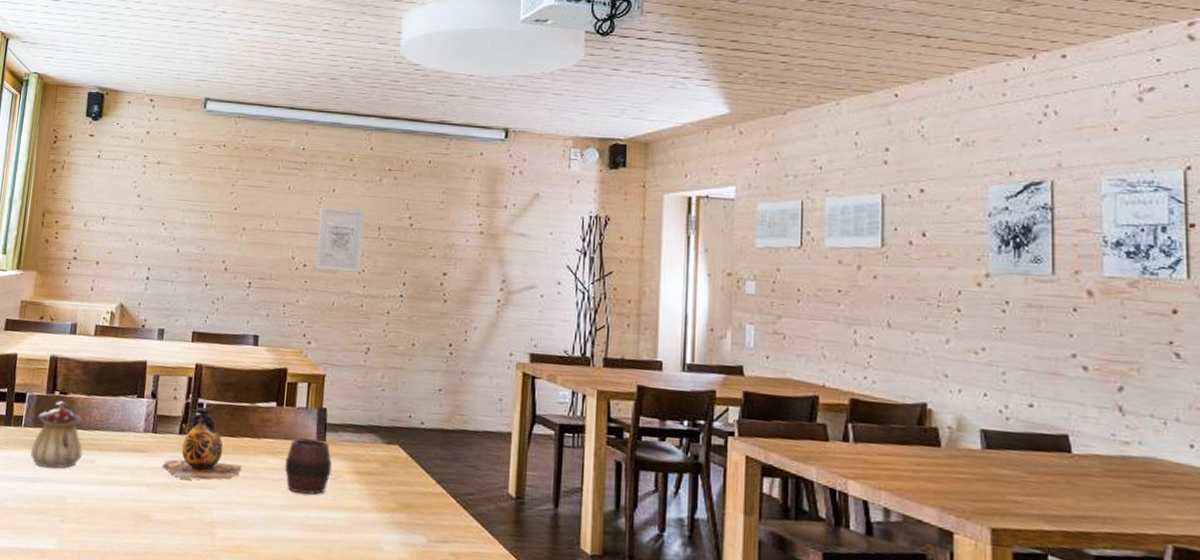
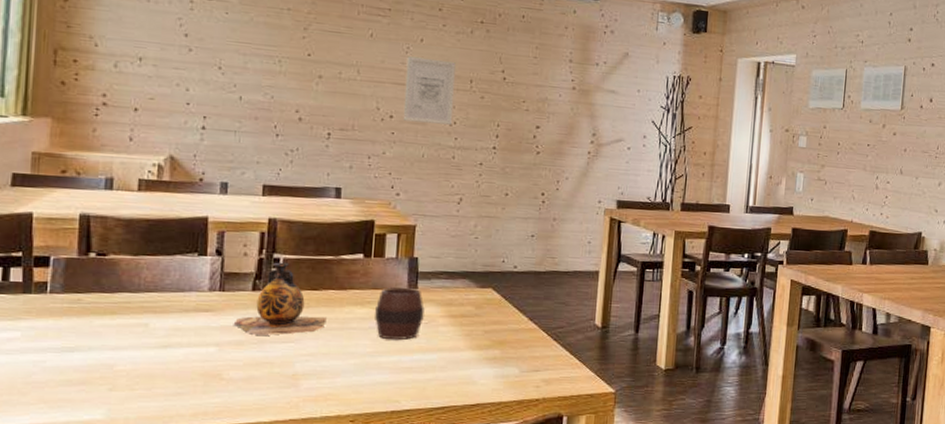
teapot: present [31,400,83,468] -> none [62,262,132,336]

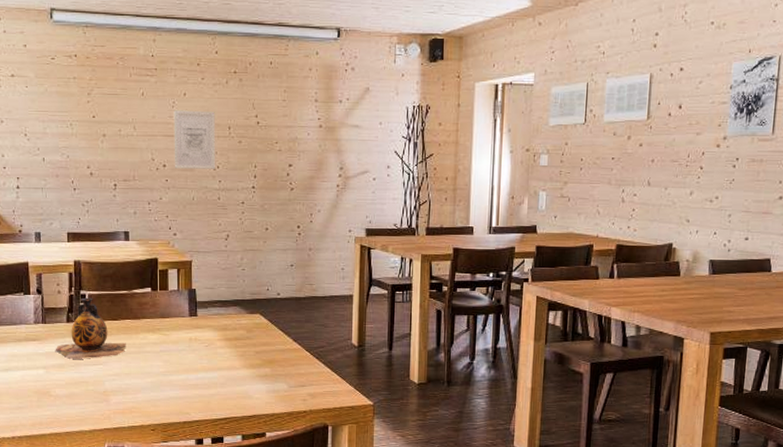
cup: present [375,287,425,340] -> none [164,315,205,361]

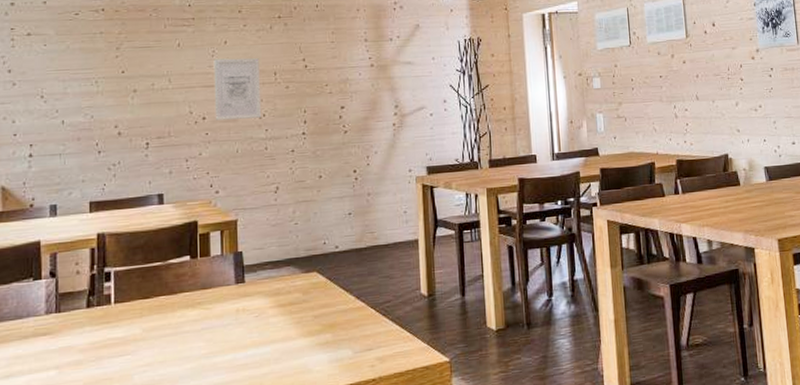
vase: present [55,297,126,360] -> none [71,274,160,353]

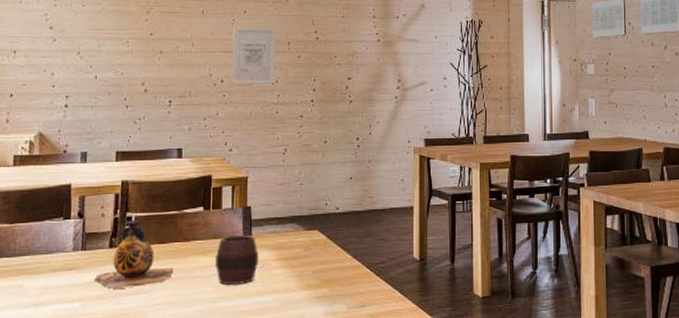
vase: none [71,274,160,353] -> present [94,220,174,290]
cup: none [206,282,255,338] -> present [216,235,260,285]

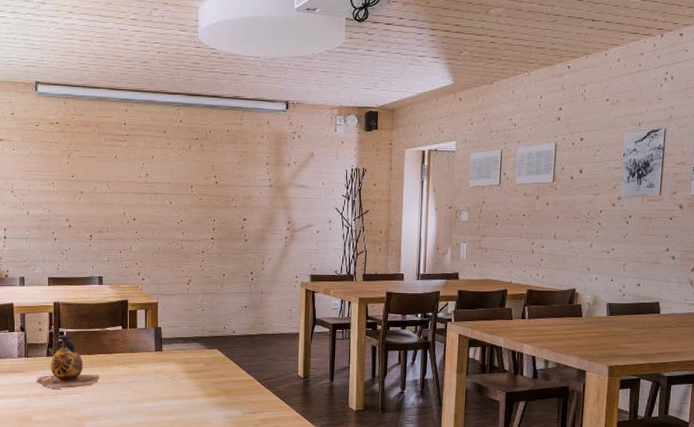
cup: present [216,235,260,285] -> none [133,350,169,390]
wall art: present [232,27,275,84] -> none [143,171,179,223]

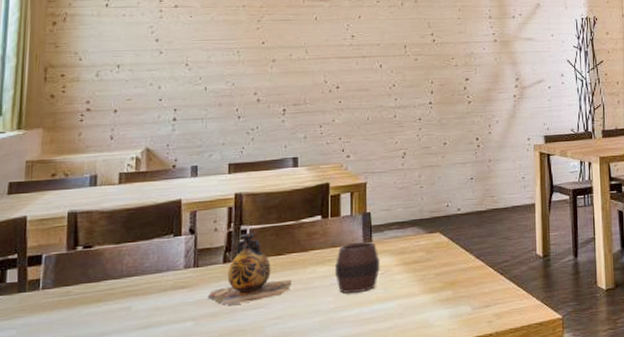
cup: none [133,350,169,390] -> present [335,241,381,294]

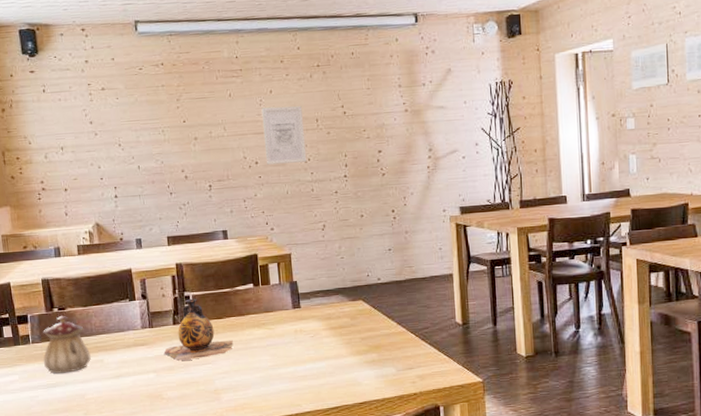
teapot: none [54,254,116,326] -> present [43,315,91,374]
cup: present [335,241,381,294] -> none [269,307,311,353]
wall art: none [348,31,391,90] -> present [261,106,306,165]

